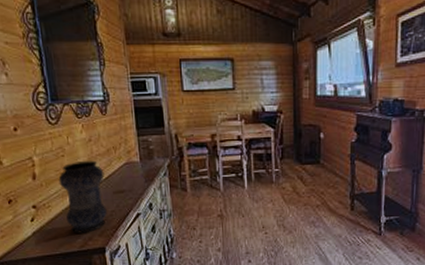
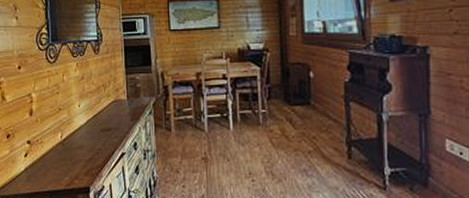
vase: present [58,160,107,233] -> none [52,98,94,171]

